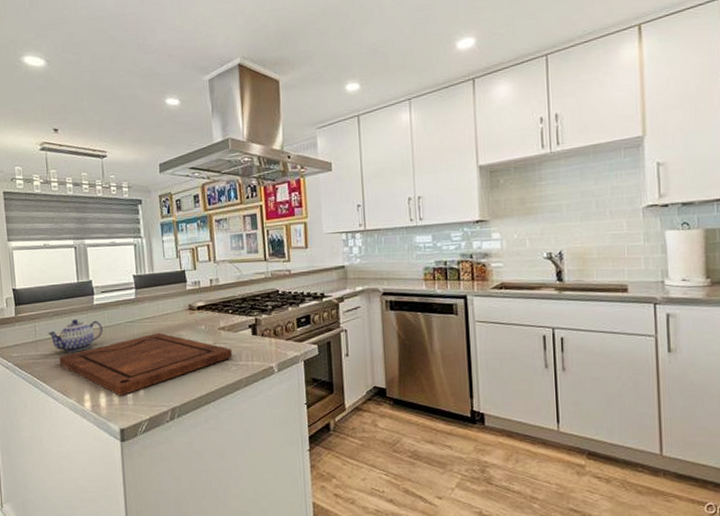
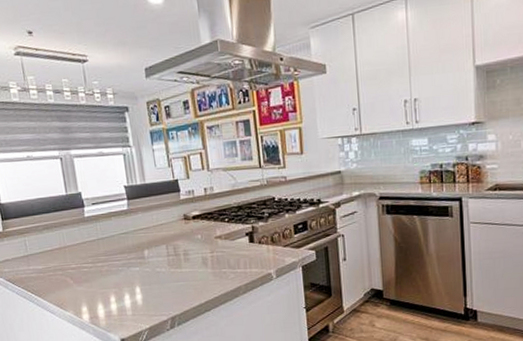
teapot: present [47,318,103,353] -> none [38,231,96,266]
cutting board: present [59,332,232,396] -> none [53,243,230,307]

